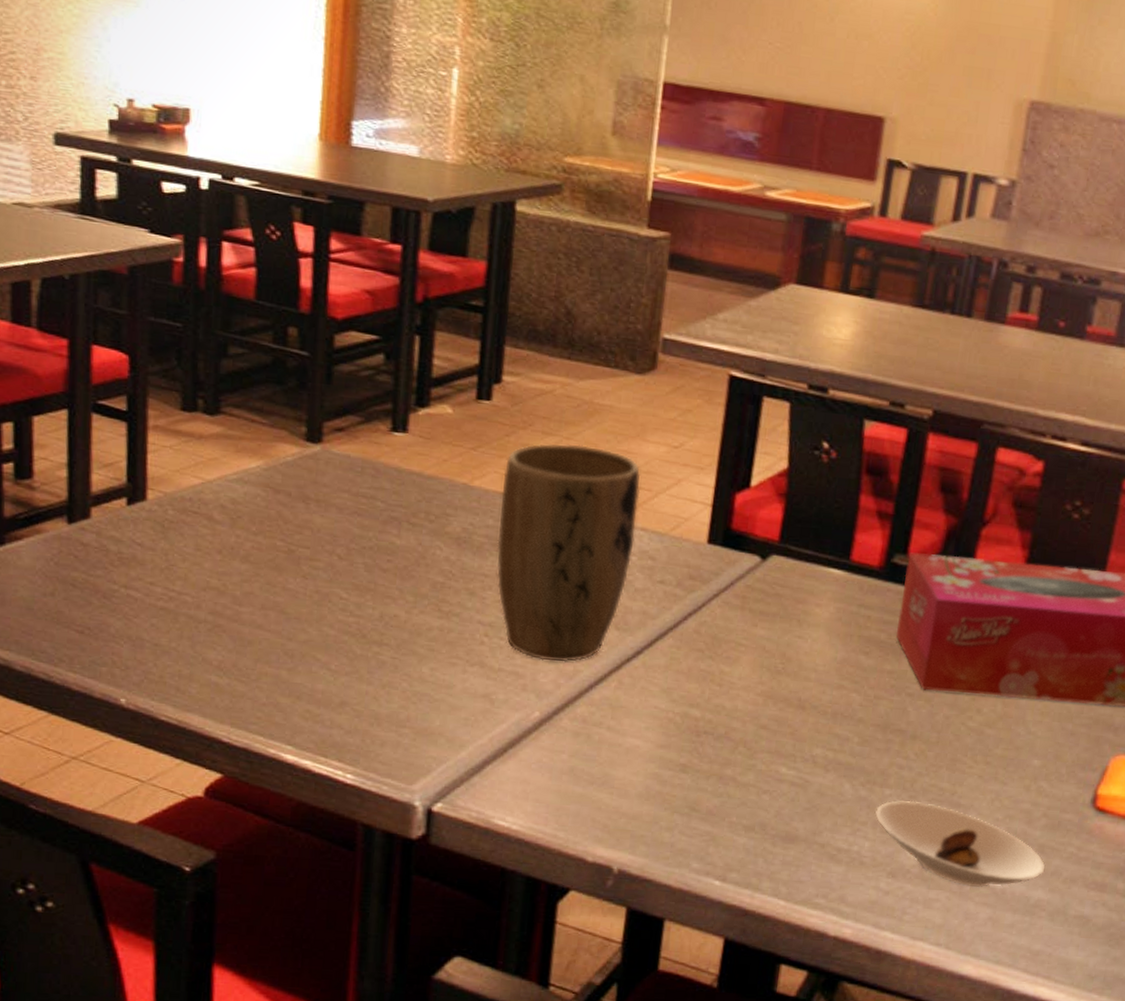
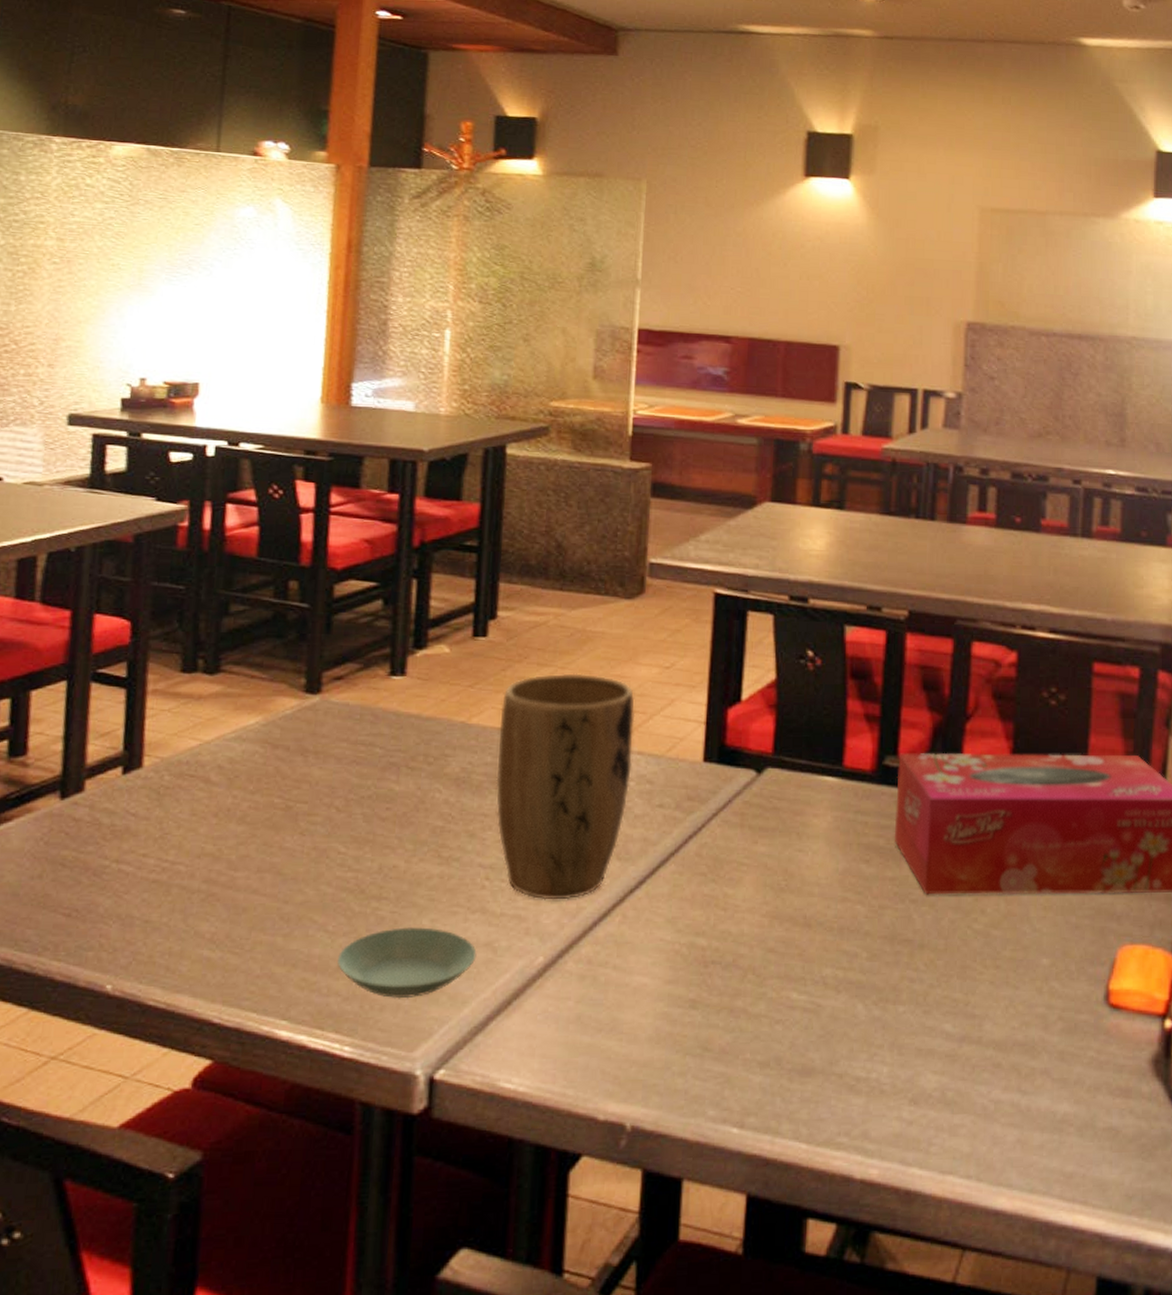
saucer: none [340,672,475,738] -> present [338,927,477,999]
saucer: present [875,800,1045,888] -> none [891,1016,1066,1107]

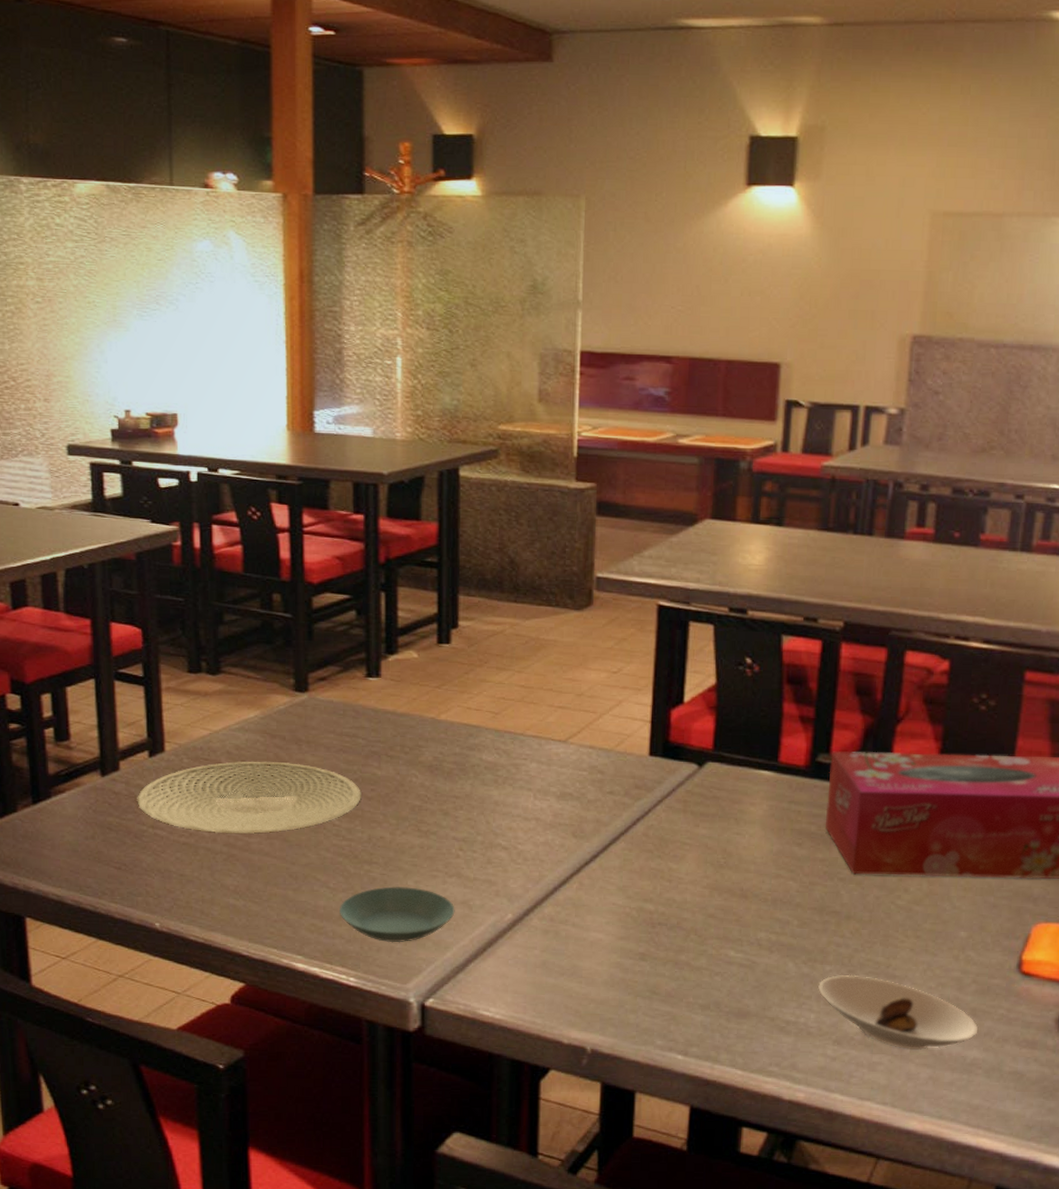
plate: none [101,776,375,868] -> present [137,761,361,834]
plant pot: present [496,673,635,900] -> none [464,676,587,869]
saucer: none [891,1016,1066,1107] -> present [818,974,978,1051]

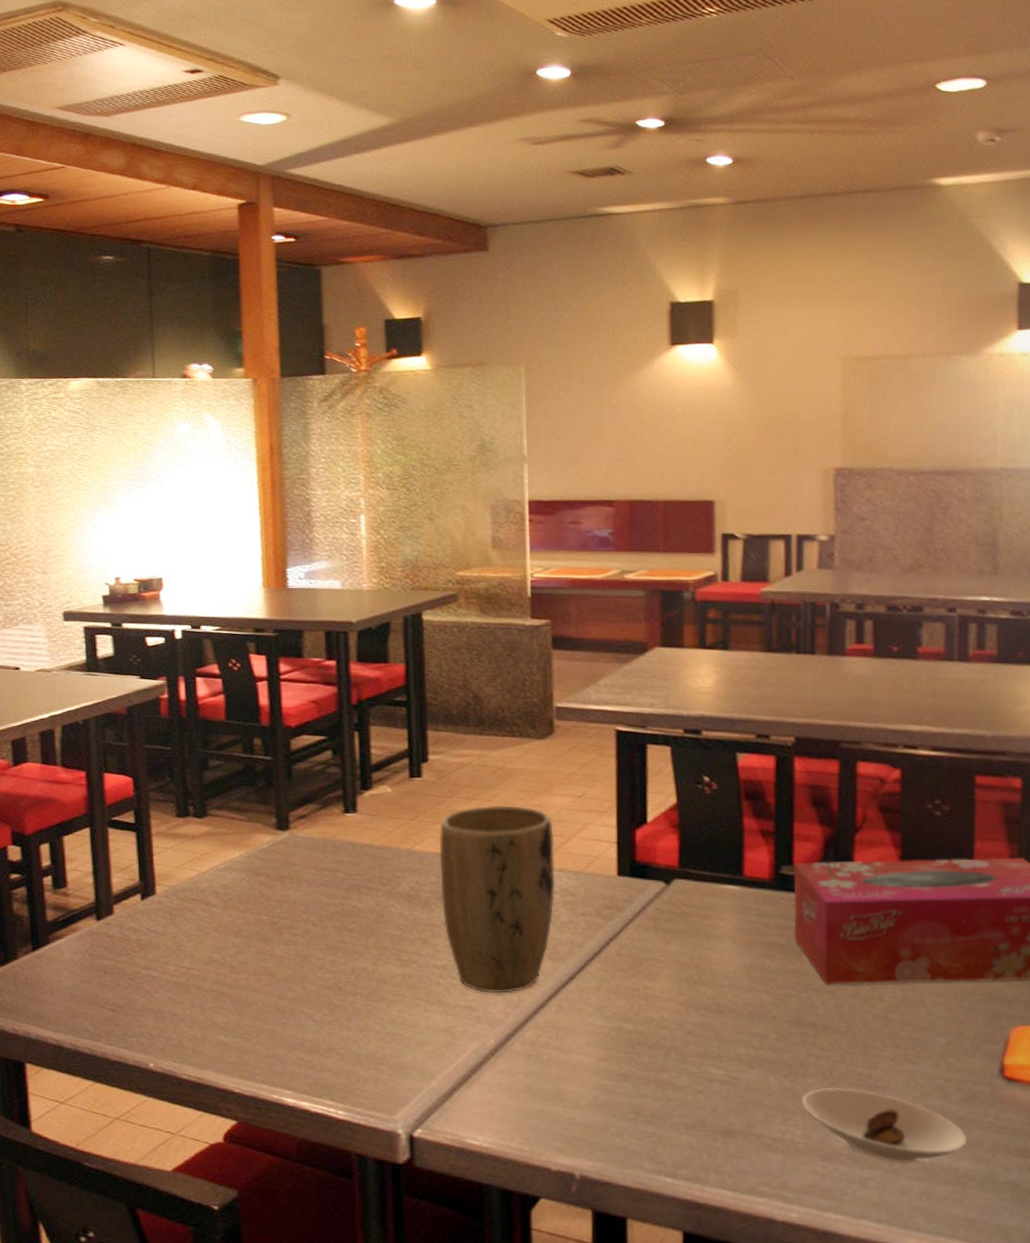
plate: present [137,761,361,834] -> none [130,898,343,972]
saucer: present [340,886,455,943] -> none [326,1017,438,1074]
plant pot: none [464,676,587,869] -> present [439,804,555,994]

